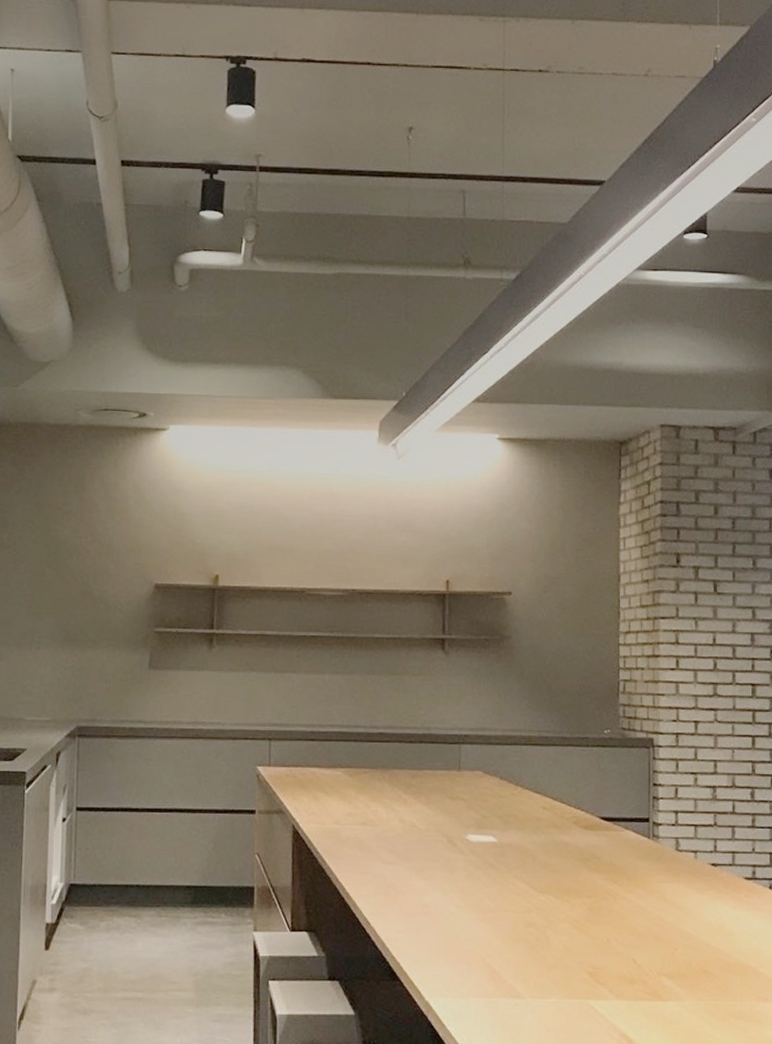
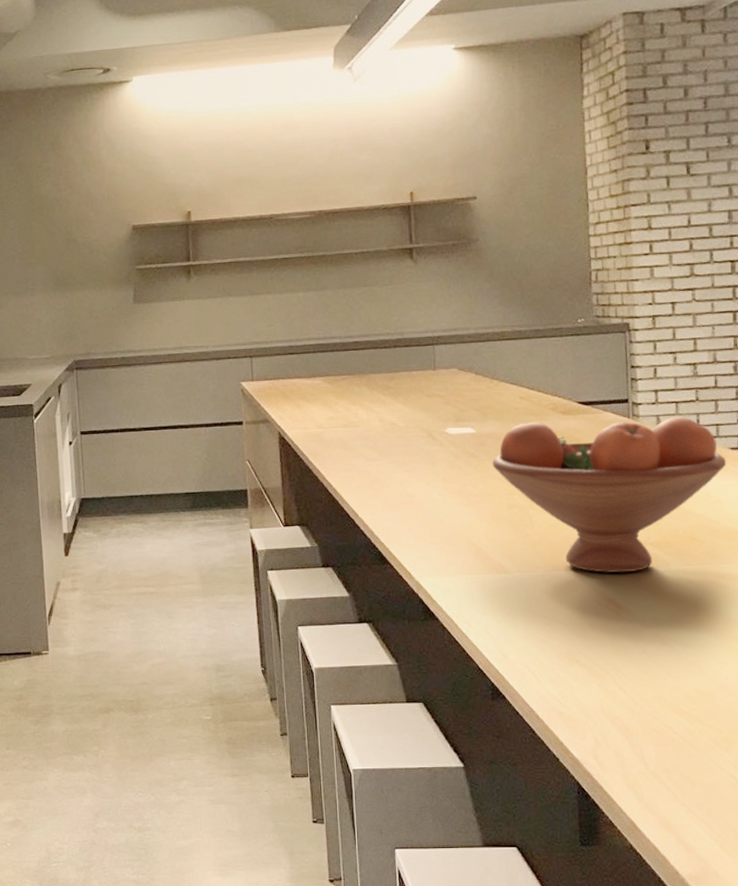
fruit bowl: none [511,834,740,1005] -> present [492,416,726,573]

